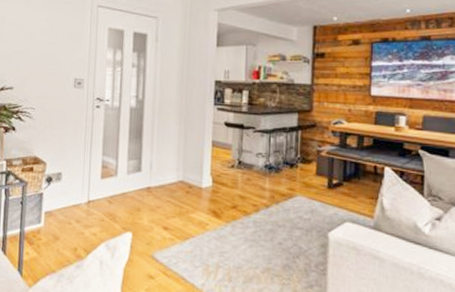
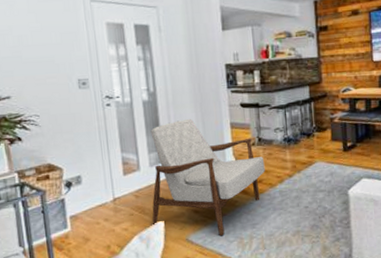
armchair: none [120,130,242,259] -> present [150,118,265,236]

